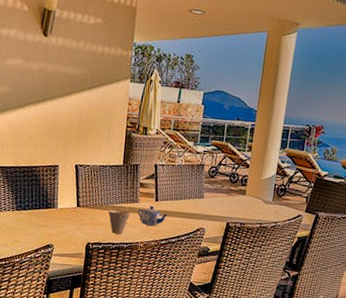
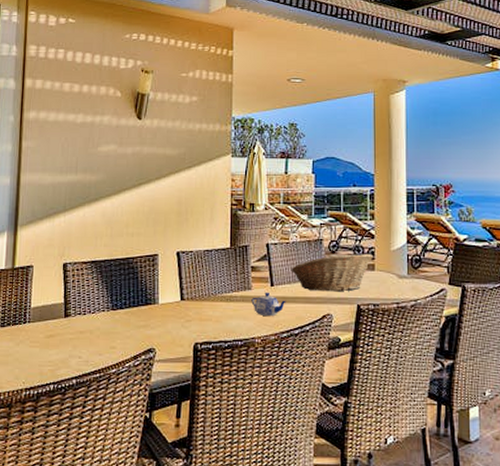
cup: present [108,210,130,234] -> none [218,300,242,329]
fruit basket: none [174,178,246,211] -> present [290,254,373,292]

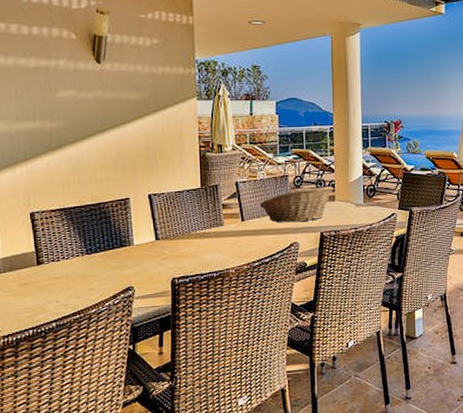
teapot: present [251,293,286,317] -> none [224,227,257,249]

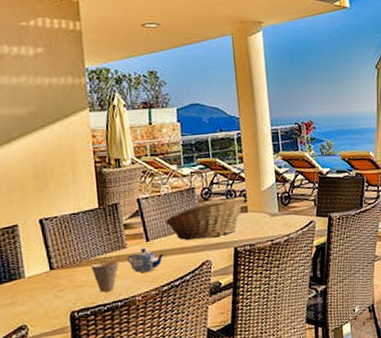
cup: none [192,236,216,263] -> present [91,261,118,292]
teapot: none [224,227,257,249] -> present [127,249,164,273]

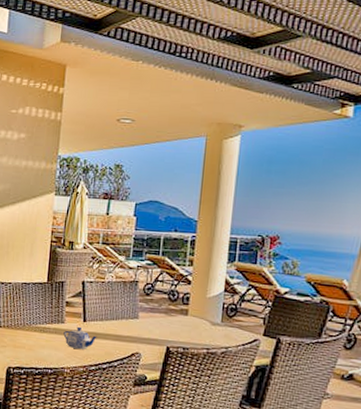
cup: present [91,261,118,292] -> none [31,331,55,358]
fruit basket: present [165,197,245,240] -> none [104,296,188,333]

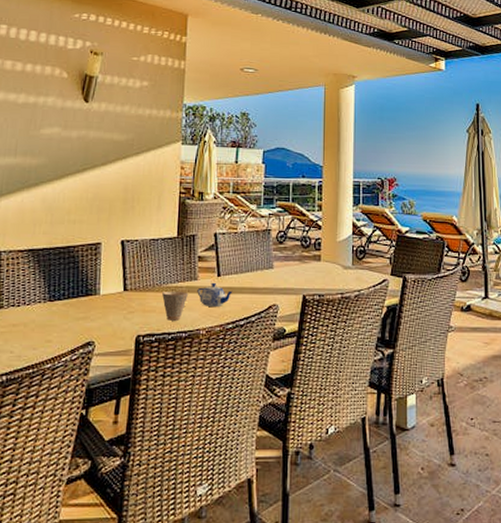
cup: none [31,331,55,358] -> present [162,290,188,321]

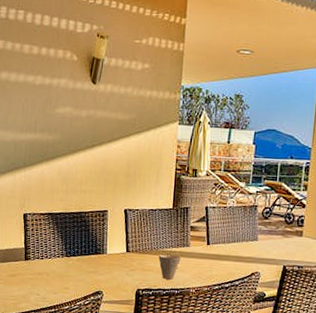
teapot: present [197,283,233,308] -> none [189,250,220,271]

